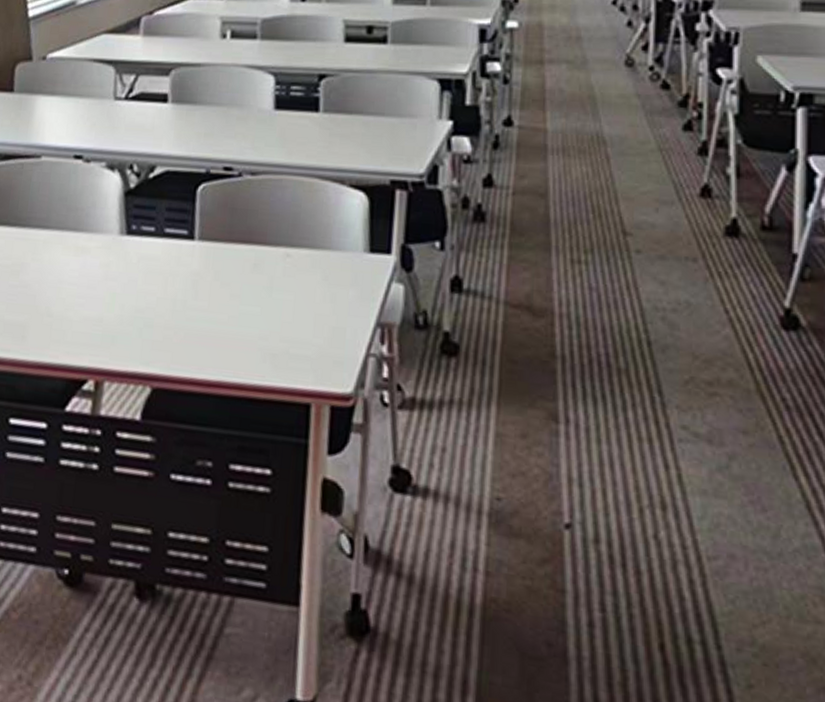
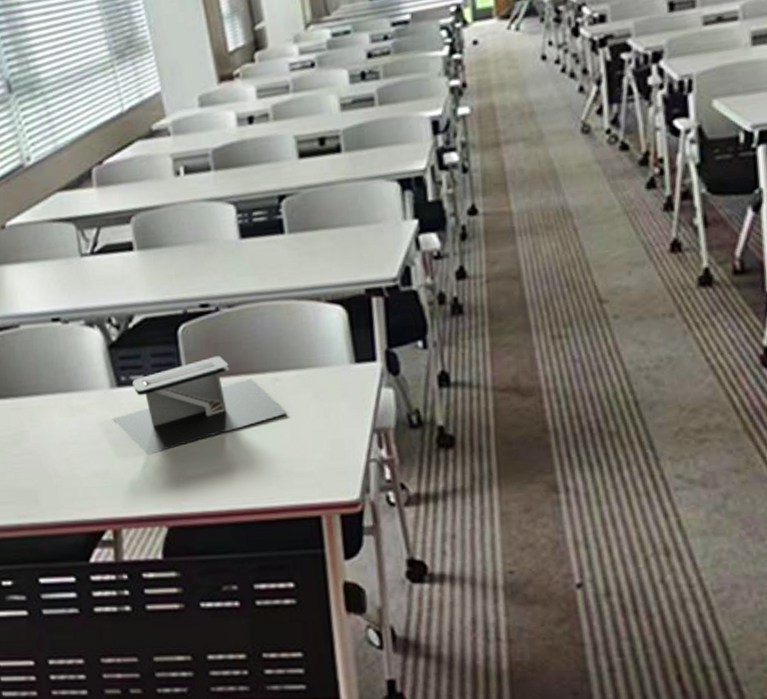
desk lamp: none [115,221,293,310] -> present [112,356,287,455]

